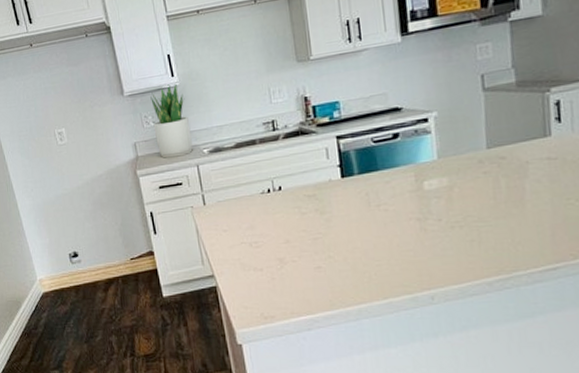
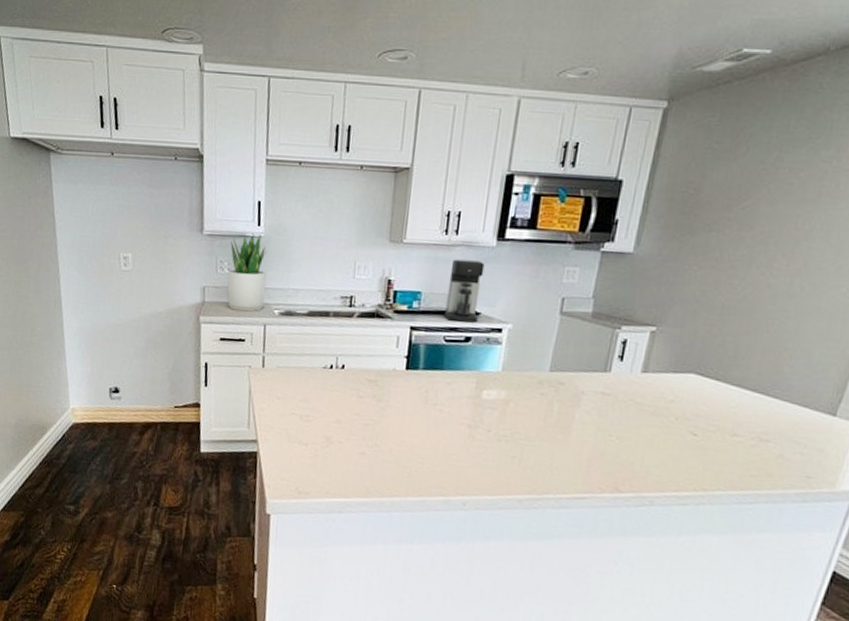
coffee maker: none [362,59,401,122] -> present [444,259,485,323]

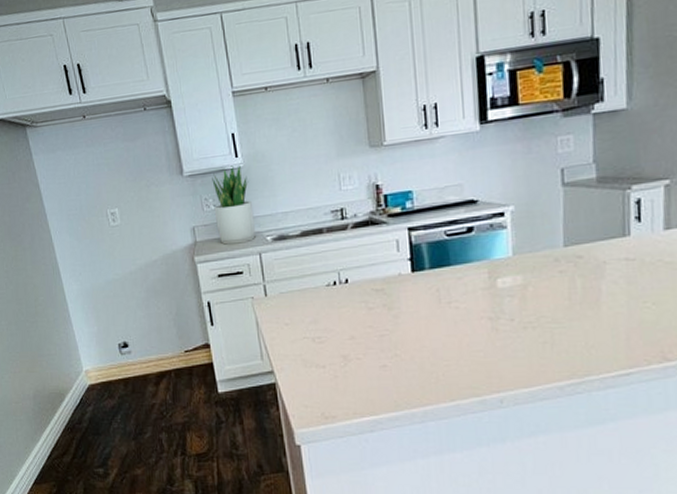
coffee maker: present [444,259,485,323] -> none [437,148,476,214]

